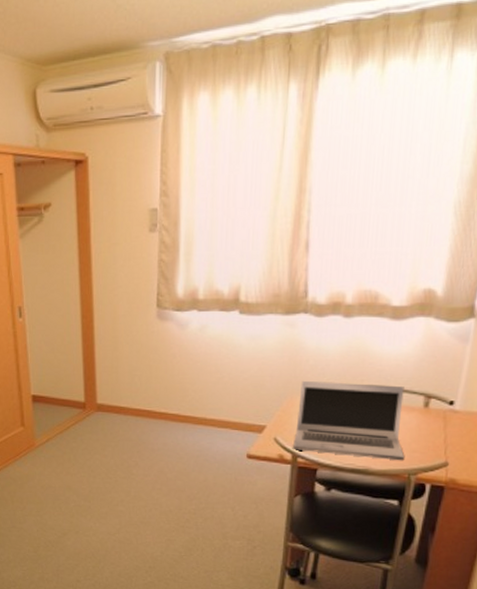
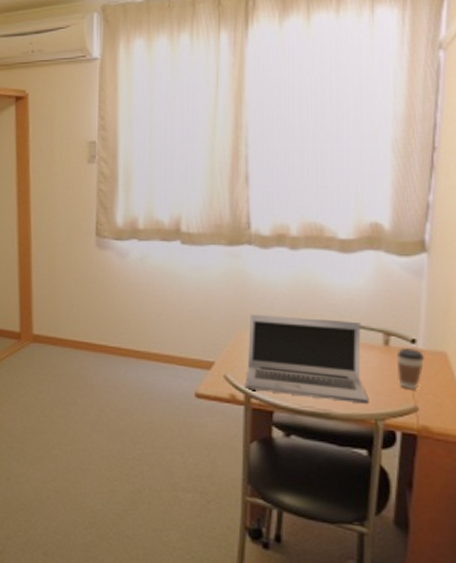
coffee cup: none [433,408,460,446] -> present [398,347,424,389]

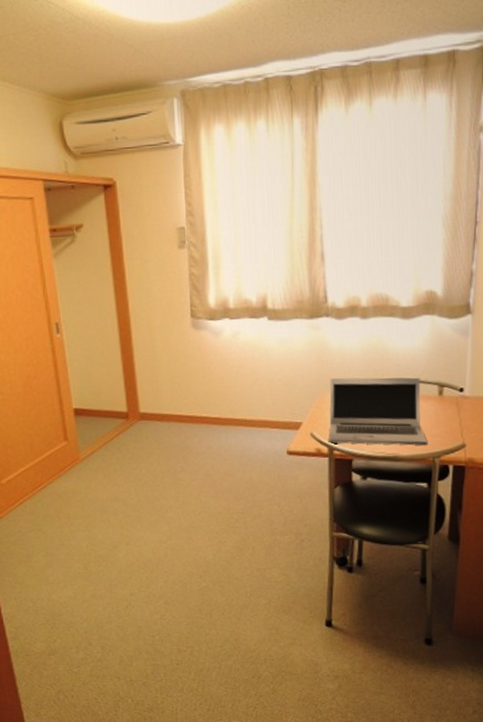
coffee cup: present [398,347,424,389] -> none [449,395,470,429]

